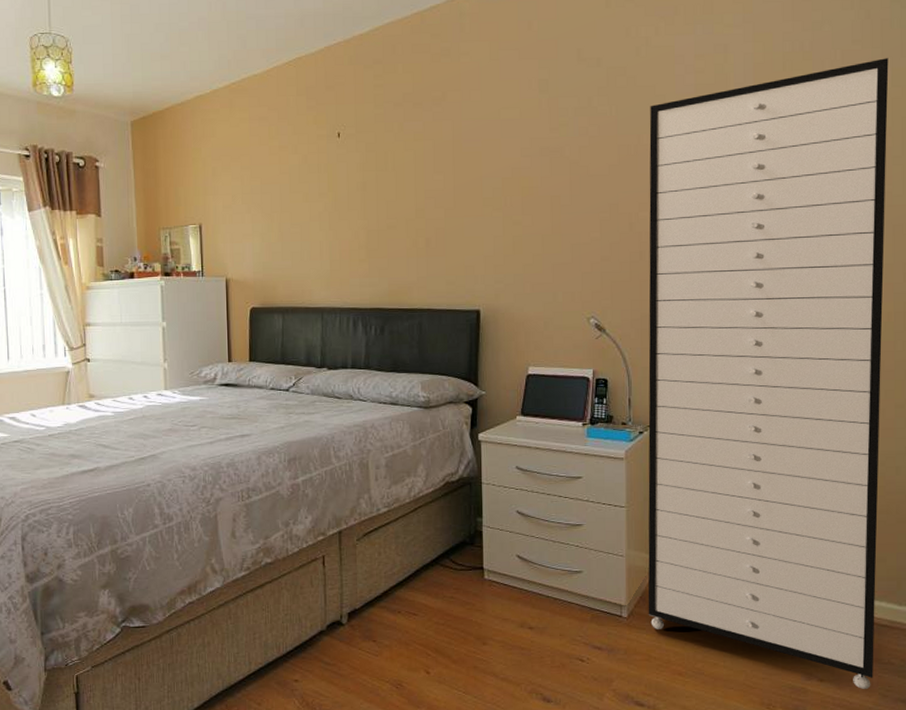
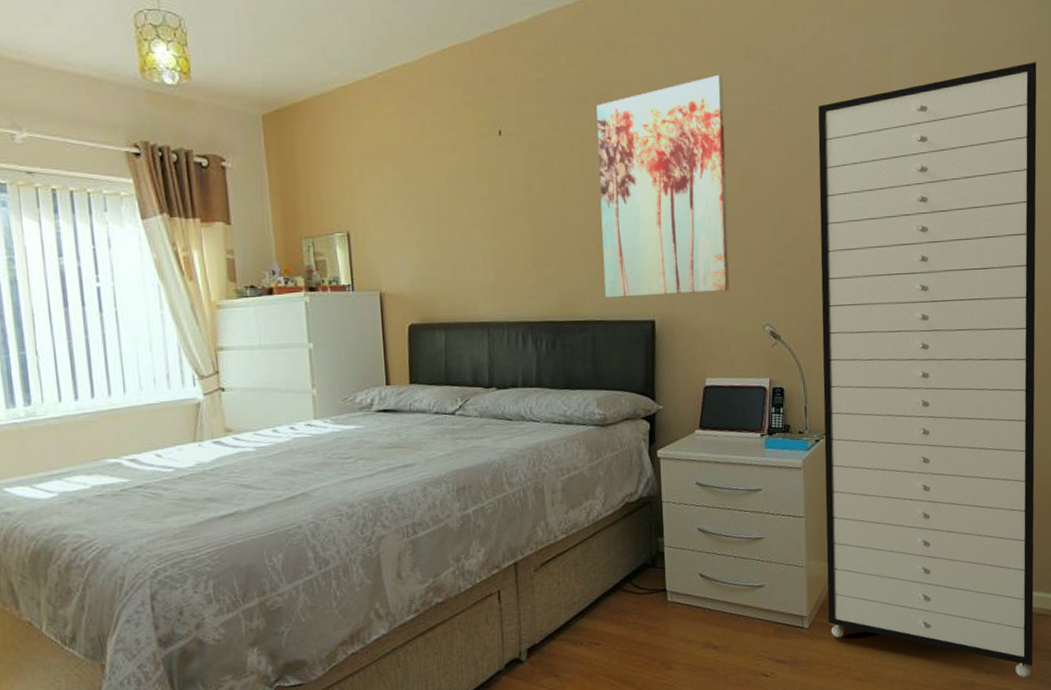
wall art: none [429,78,555,288] -> present [596,75,730,298]

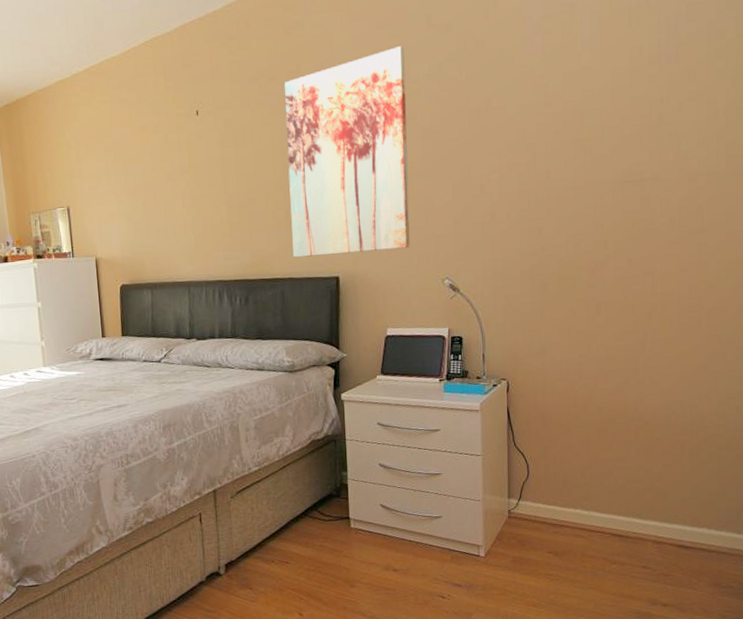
storage cabinet: present [818,62,1037,677] -> none [499,9,733,611]

